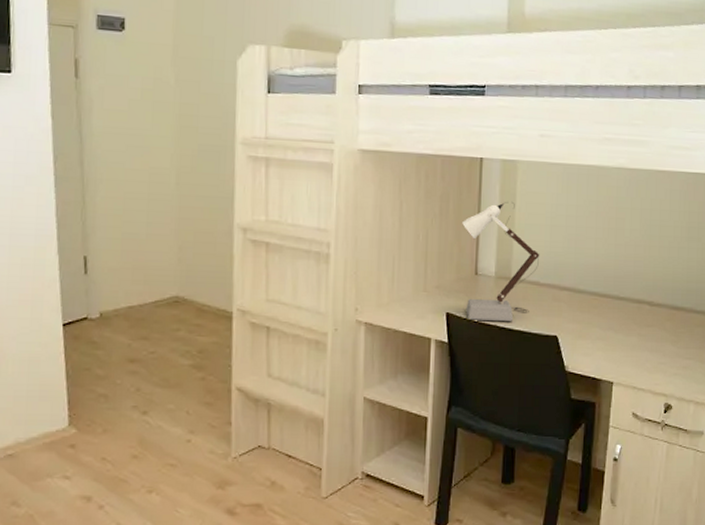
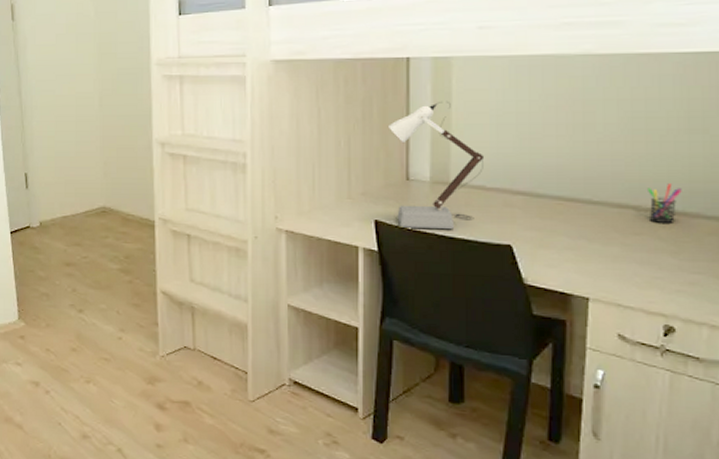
pen holder: none [658,283,681,317] -> present [648,183,682,223]

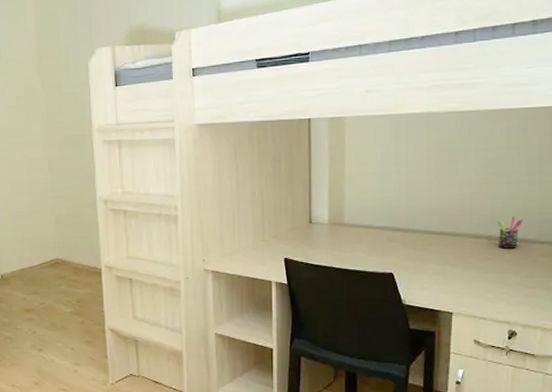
desk lamp: present [389,100,485,230] -> none [294,154,372,264]

